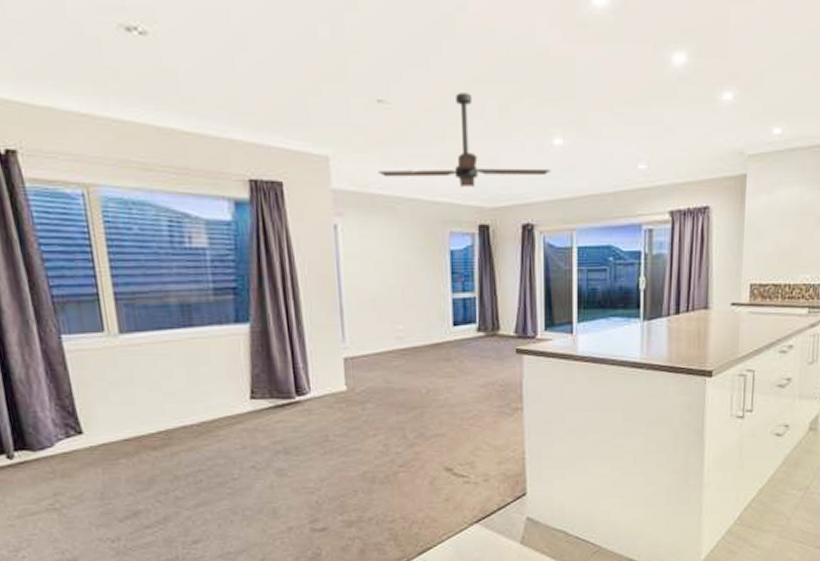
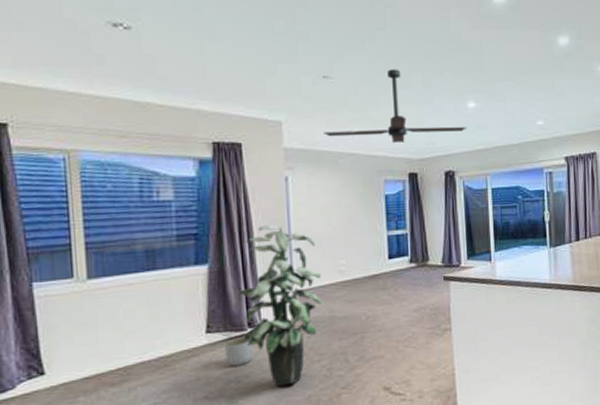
planter: none [271,406,303,436] -> present [225,337,254,366]
indoor plant: none [280,280,378,460] -> present [235,224,322,387]

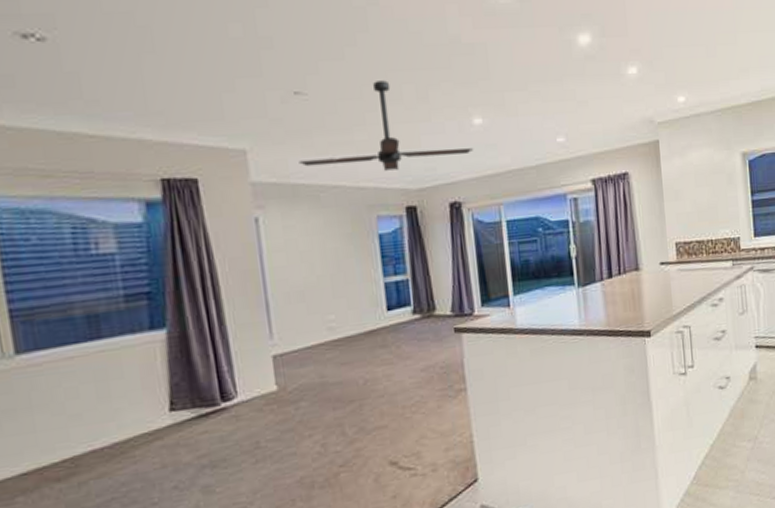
planter: present [225,337,254,366] -> none [193,413,230,449]
indoor plant: present [235,224,322,387] -> none [202,276,310,469]

